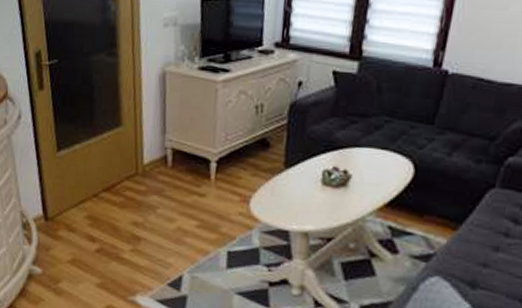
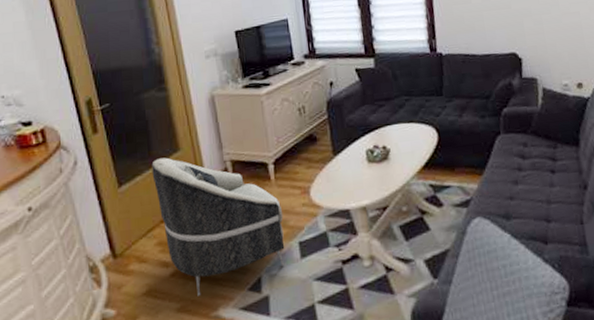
armchair: none [91,130,217,278] -> present [151,157,285,296]

